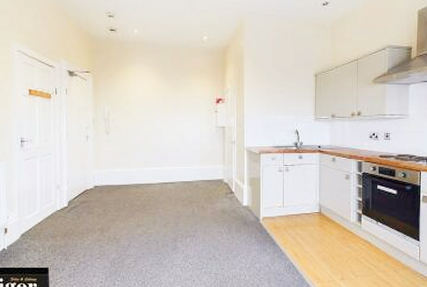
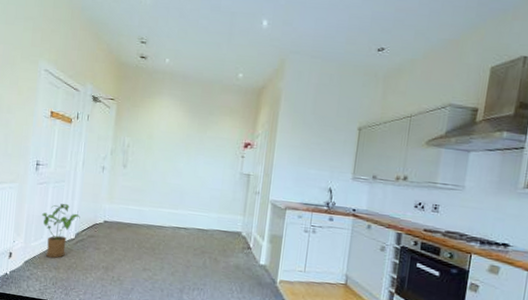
house plant: none [33,174,71,228] -> present [42,203,80,258]

